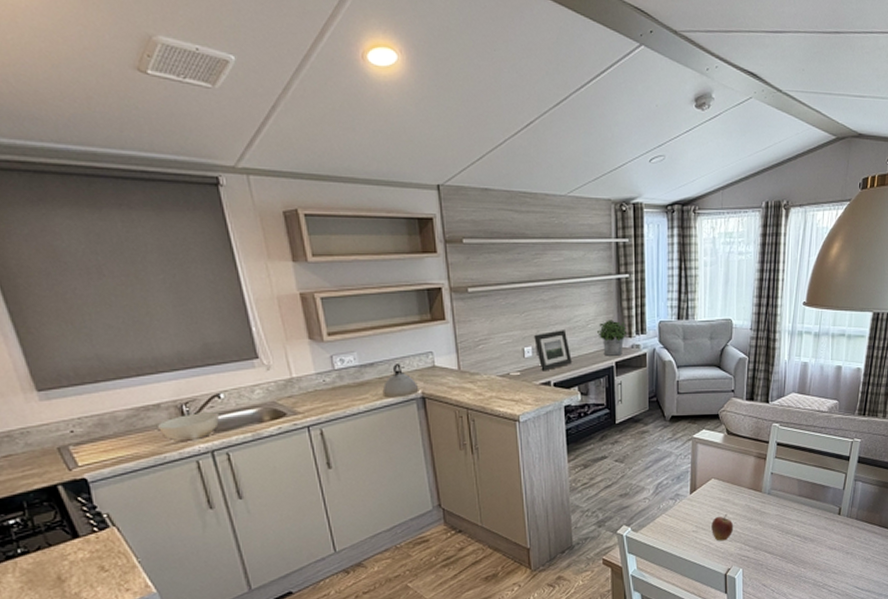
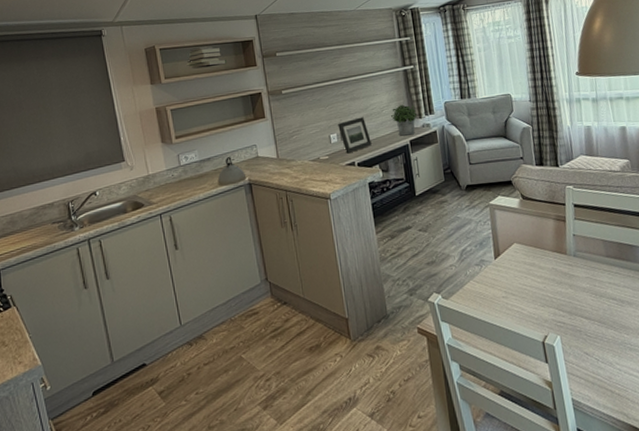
bowl: present [156,412,219,443] -> none [50,207,95,233]
books: none [342,219,397,248] -> present [186,46,226,69]
fruit: present [711,514,734,541] -> none [520,278,544,307]

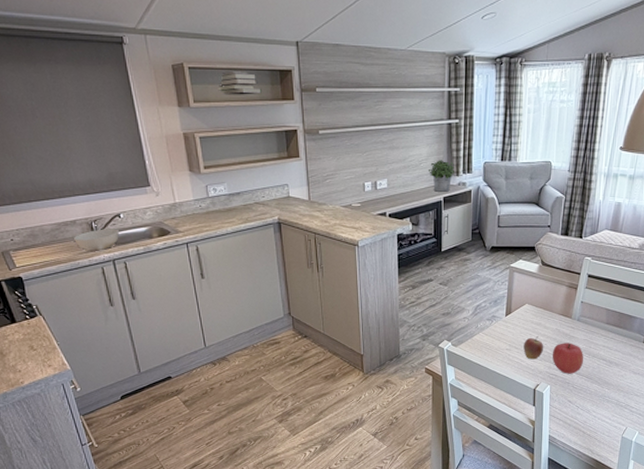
bowl: none [50,207,95,233] -> present [73,229,119,252]
kettle: present [217,156,247,186] -> none [246,192,276,222]
picture frame: present [338,117,372,154] -> none [374,168,405,204]
fruit: none [520,278,544,307] -> present [523,336,544,360]
fruit: none [554,282,592,320] -> present [552,343,584,374]

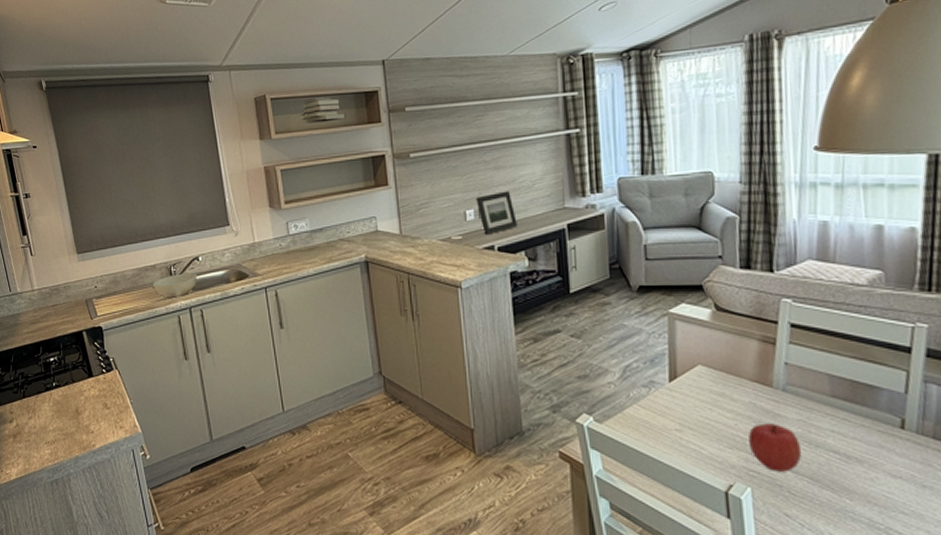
picture frame: none [374,168,405,204] -> present [476,191,517,235]
potted plant: present [429,160,454,192] -> none [545,178,579,218]
fruit: present [523,336,544,360] -> none [701,412,734,447]

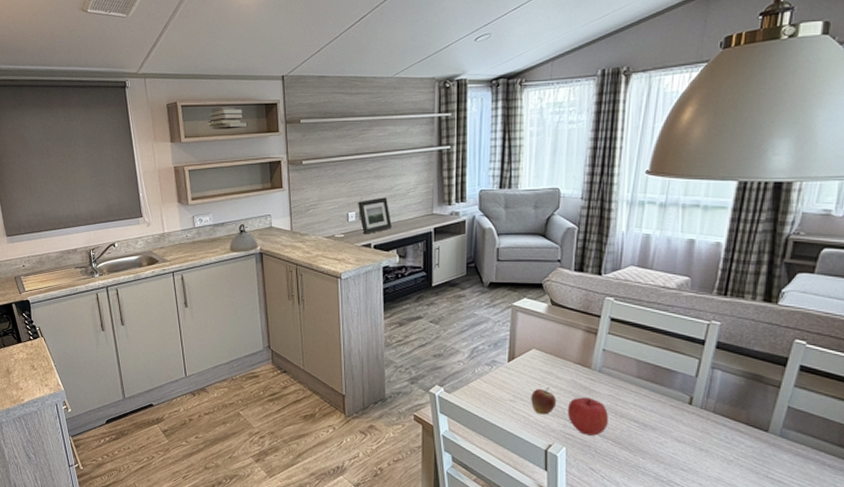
bowl: present [152,273,197,299] -> none [73,257,113,279]
kettle: none [329,227,363,262] -> present [229,223,258,253]
fruit: none [701,412,734,447] -> present [531,387,557,415]

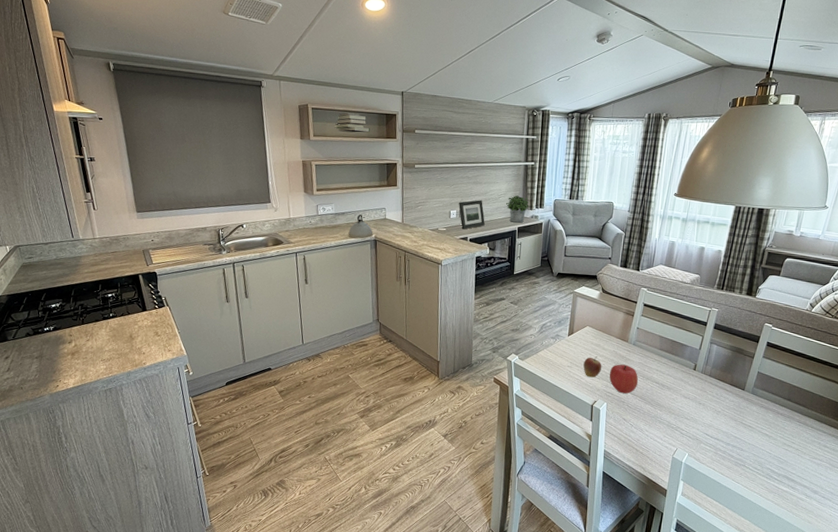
potted plant: none [417,188,446,222] -> present [506,195,529,223]

